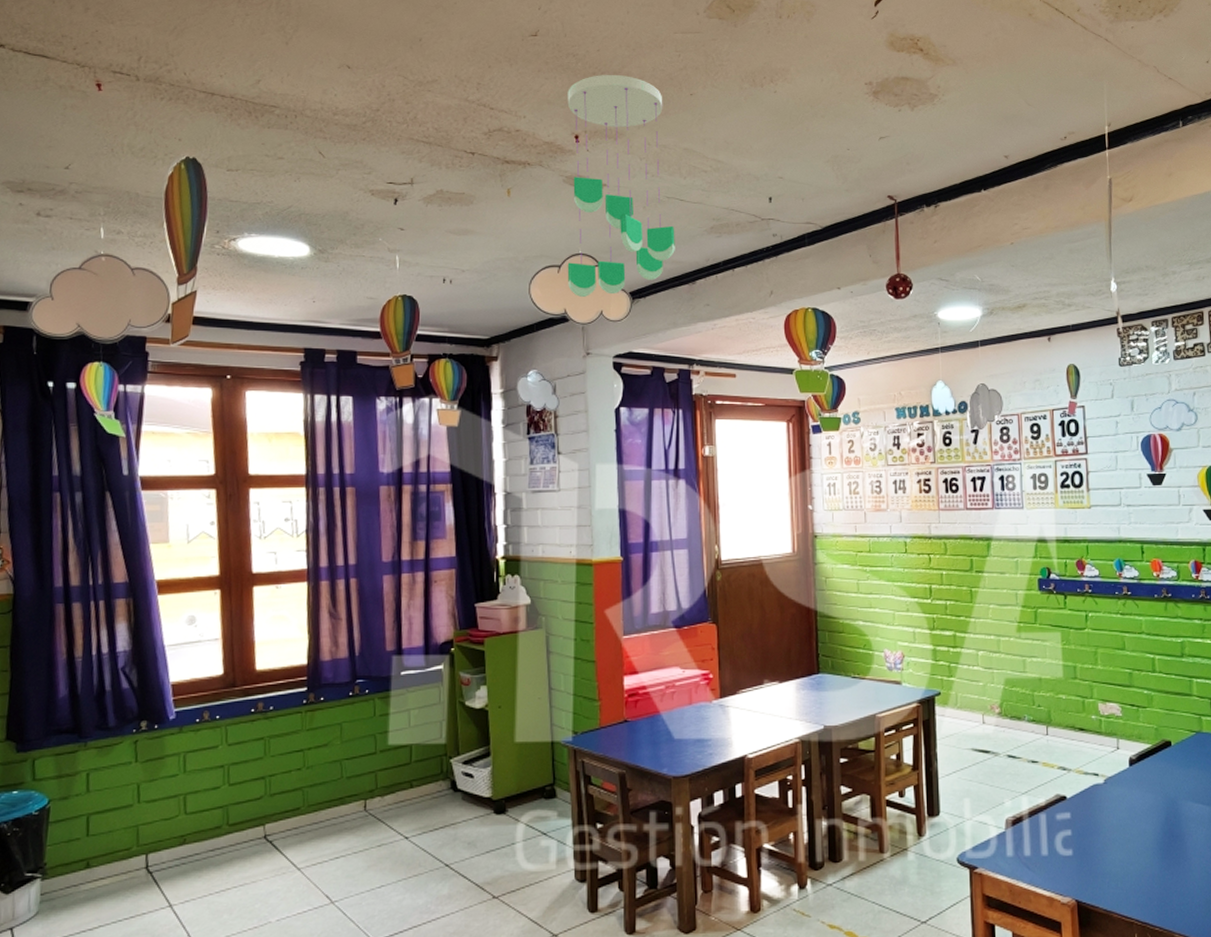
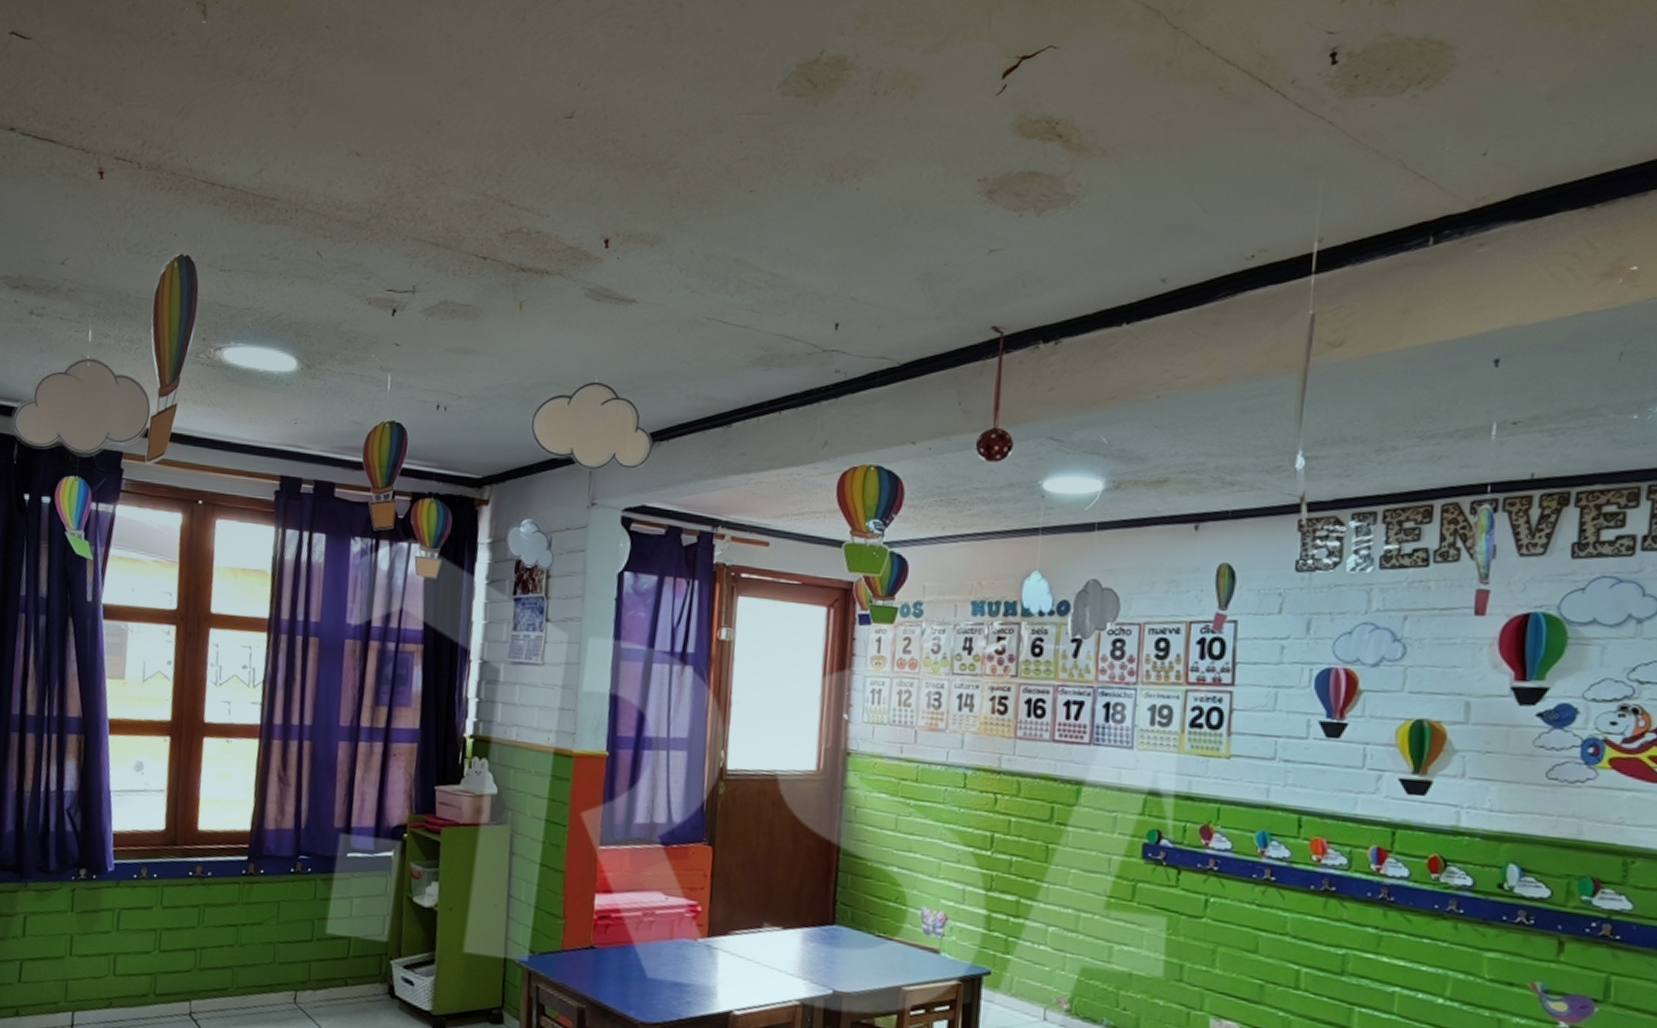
ceiling mobile: present [567,74,675,298] -> none [578,165,715,437]

